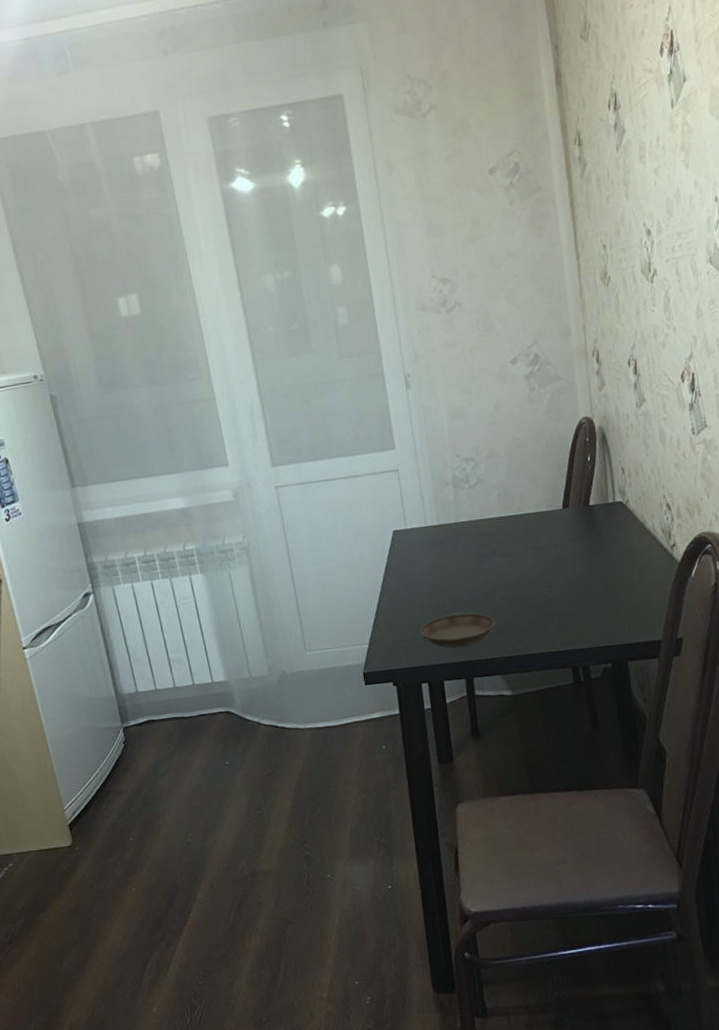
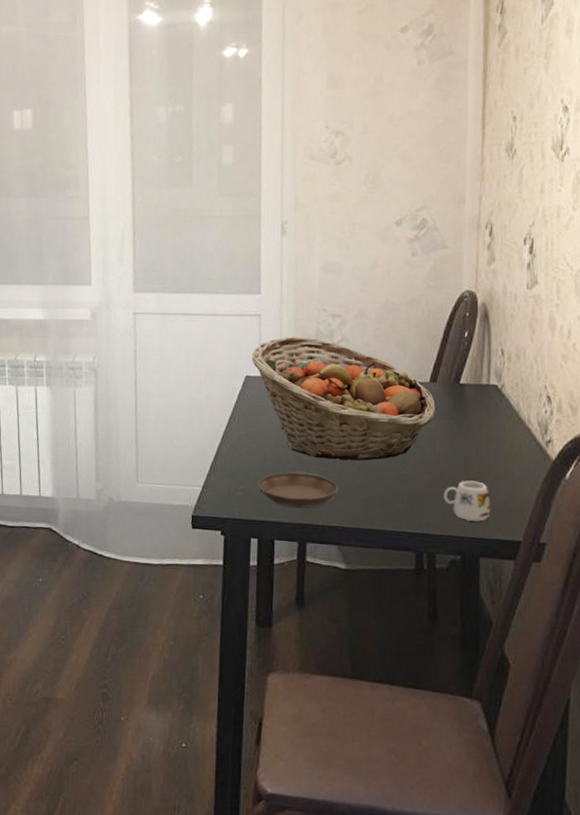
fruit basket: none [396,485,572,598] -> present [252,336,436,461]
mug: none [589,592,632,630] -> present [443,480,491,522]

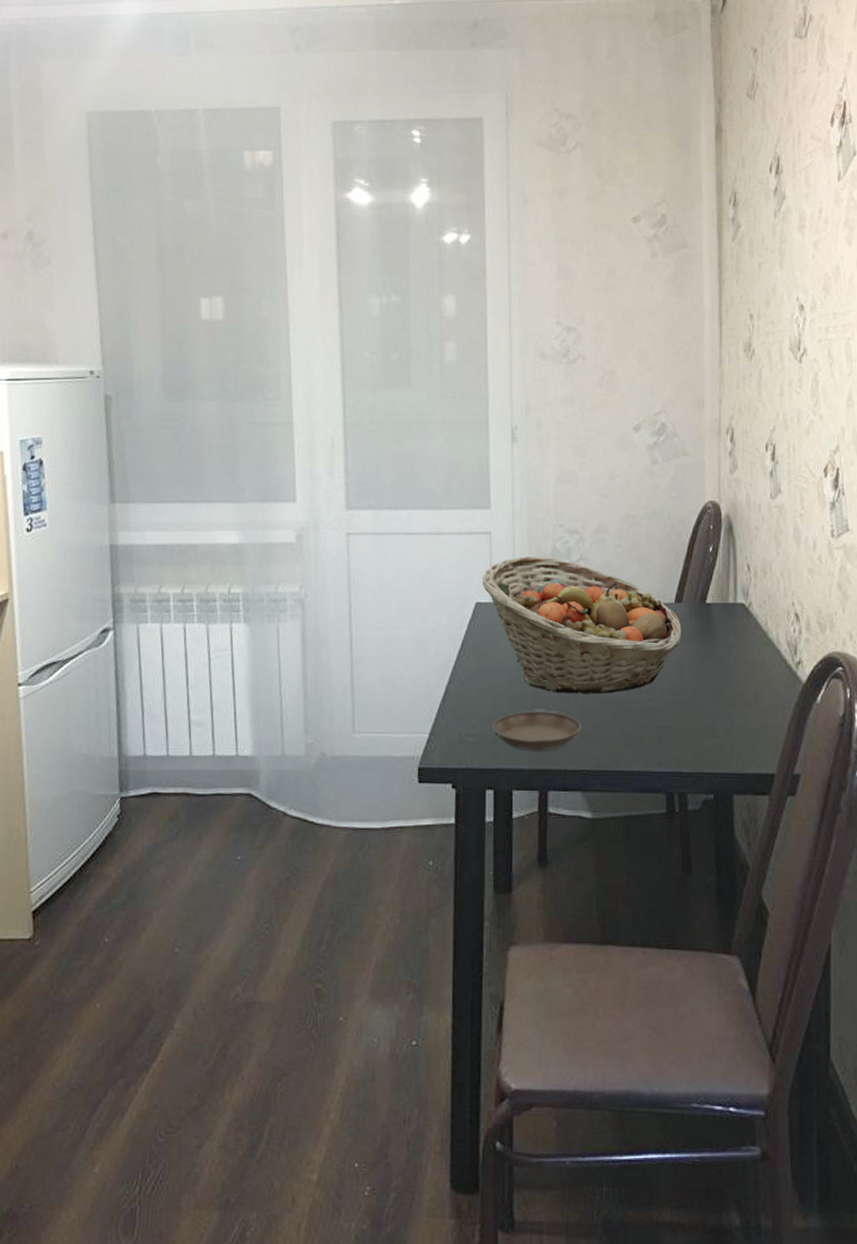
mug: present [443,480,491,522] -> none [693,710,743,755]

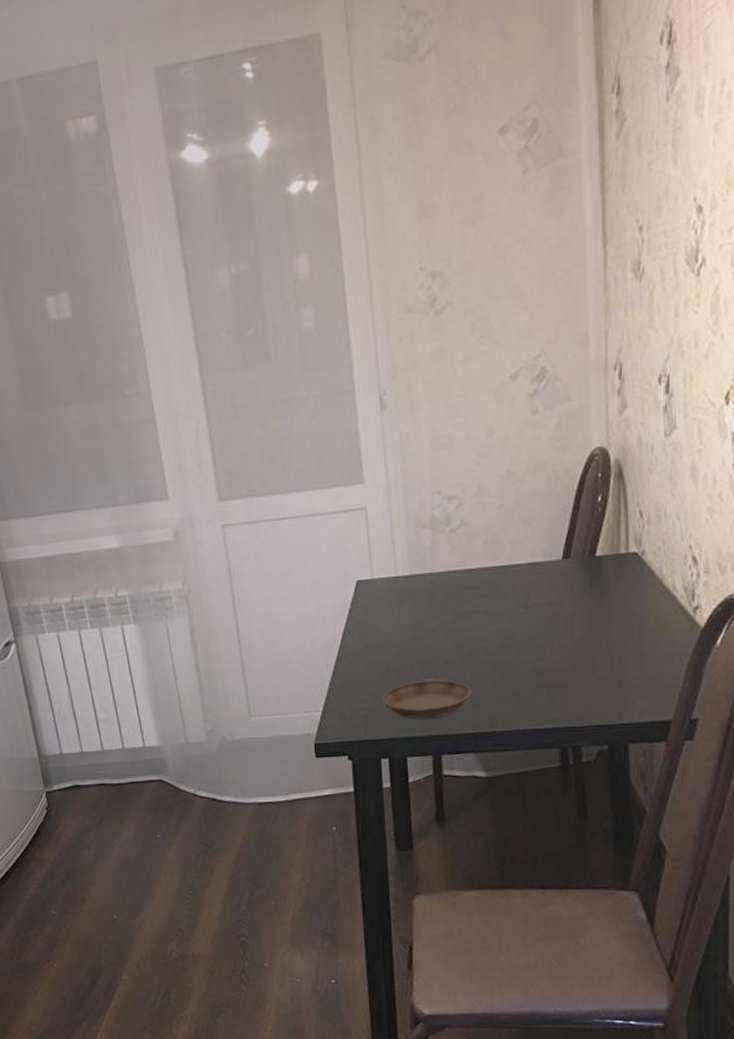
fruit basket: present [483,556,683,695] -> none [362,527,572,662]

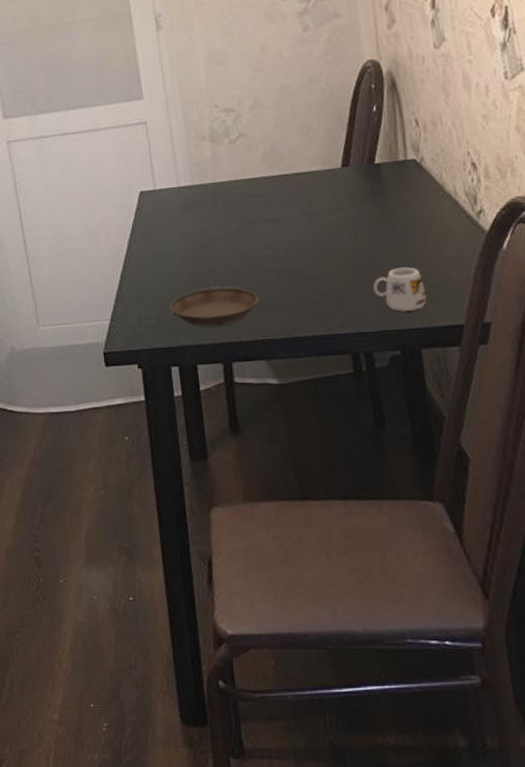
mug: none [586,662,638,707] -> present [373,267,427,311]

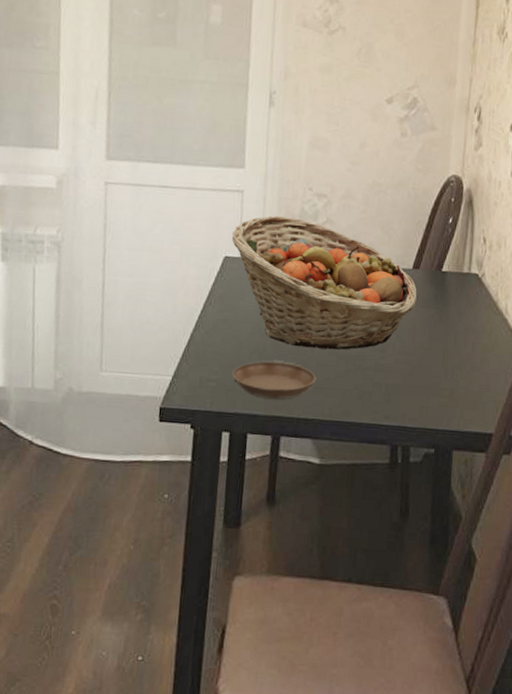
fruit basket: none [144,139,353,270] -> present [232,215,418,350]
mug: present [373,267,427,311] -> none [420,371,466,414]

